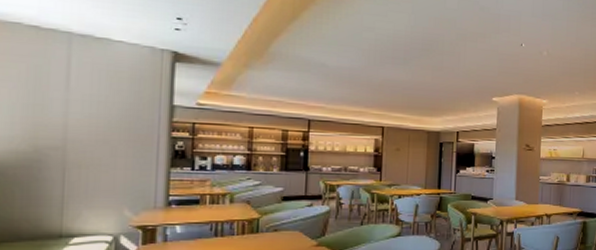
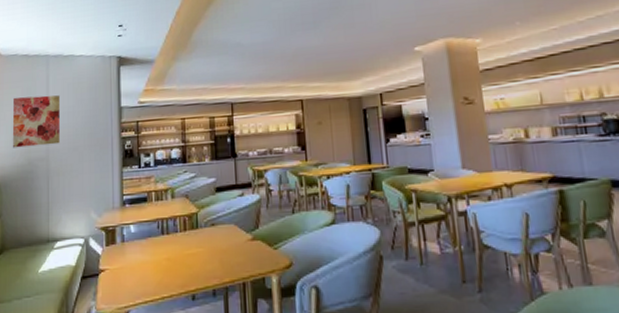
wall art: none [8,73,86,135] -> present [12,95,60,148]

